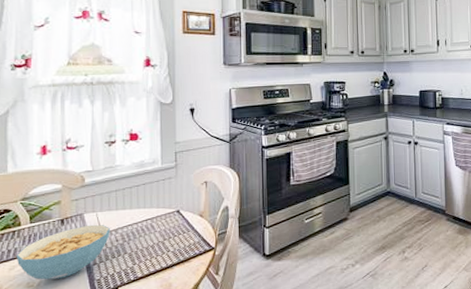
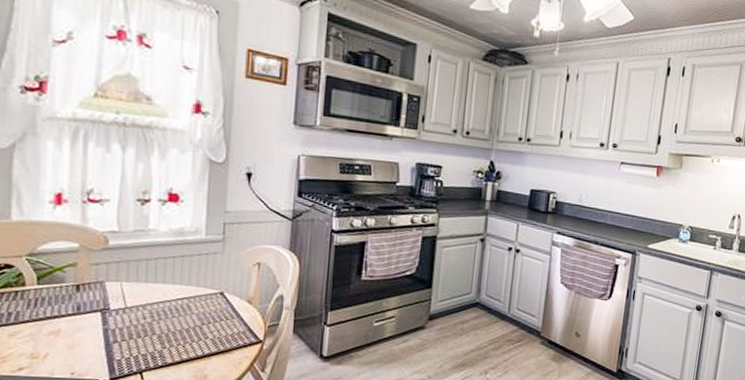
cereal bowl: present [16,224,110,280] -> none [18,295,137,354]

